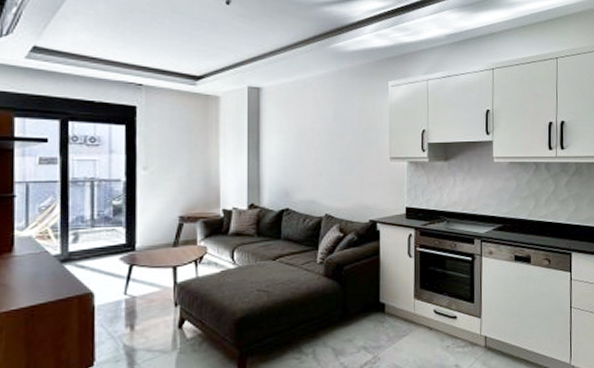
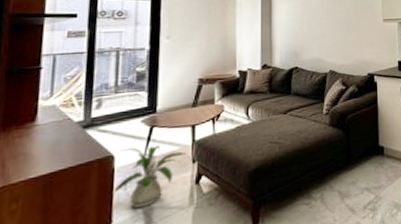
house plant: none [93,285,169,348] -> present [111,145,187,208]

